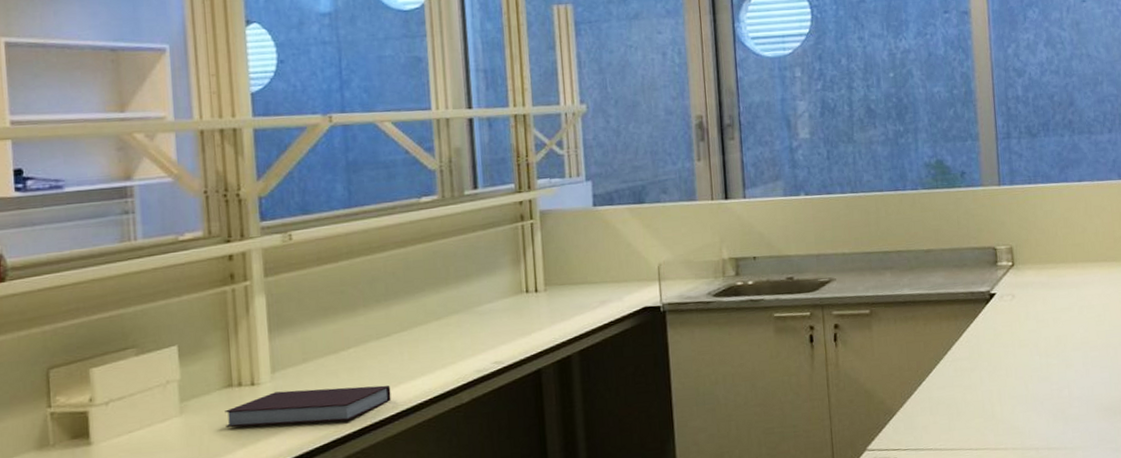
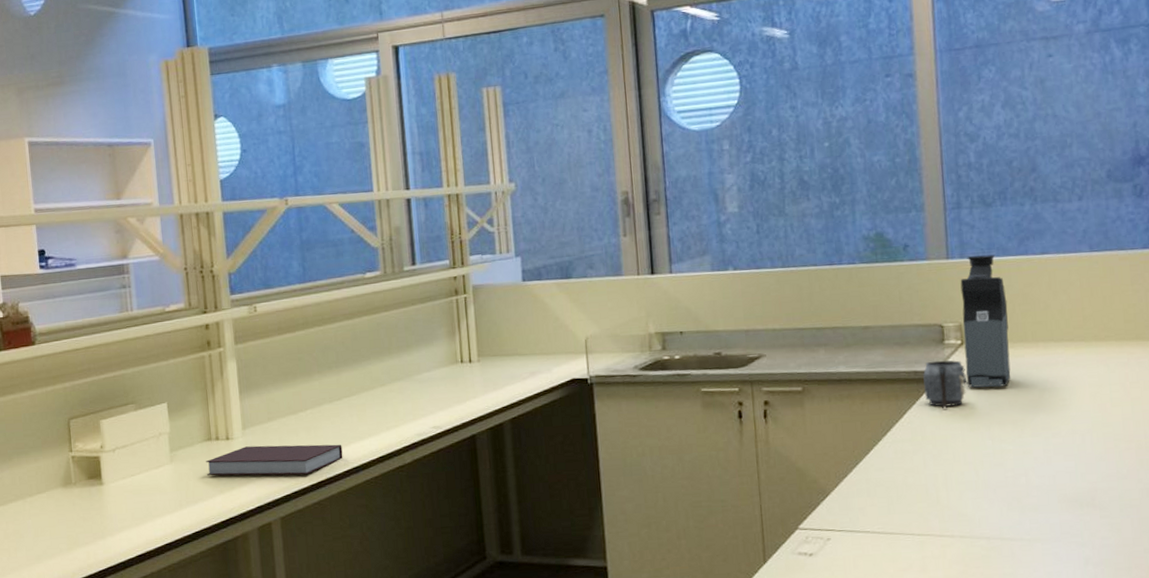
mug: none [979,281,1018,328] -> present [923,360,968,409]
coffee maker: none [1010,181,1055,307] -> present [960,254,1011,388]

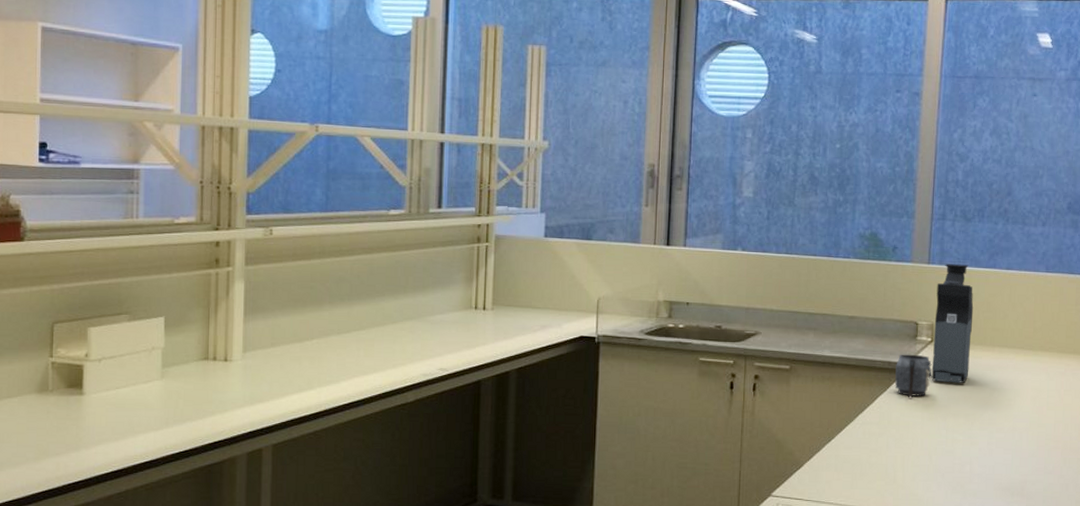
notebook: present [206,444,343,476] -> none [199,370,345,404]

